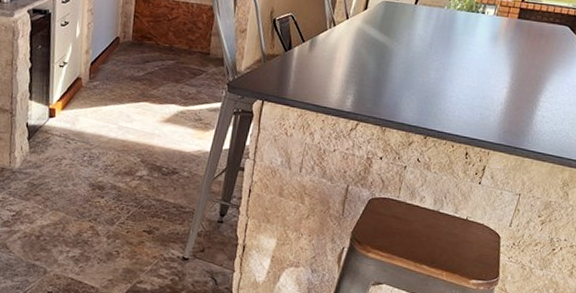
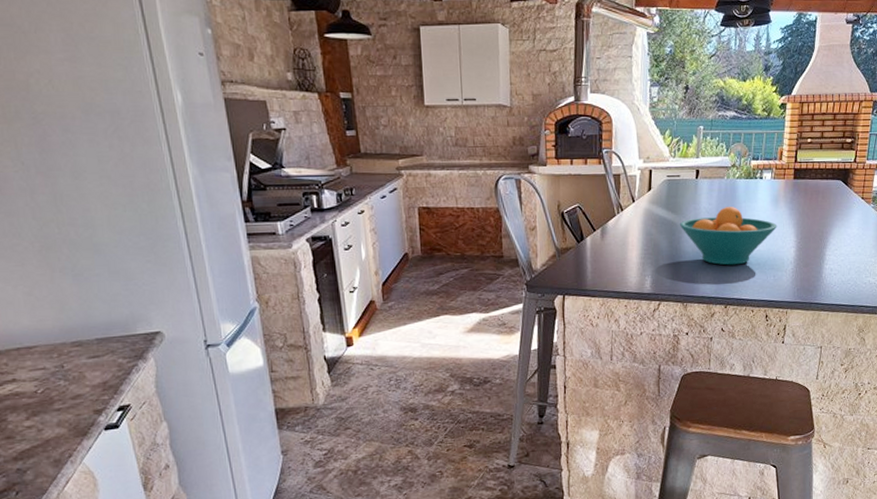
fruit bowl: none [391,37,493,98] -> present [680,207,778,266]

